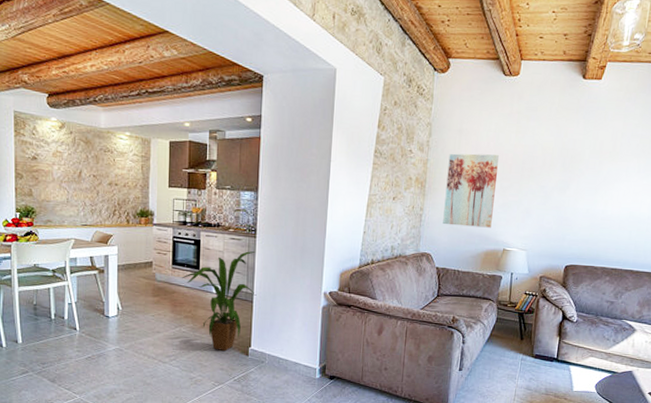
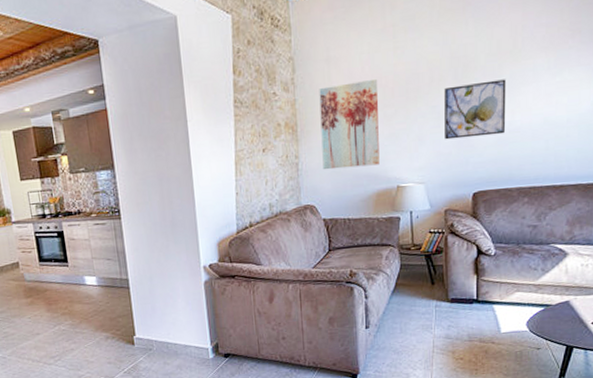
house plant: present [182,251,257,351] -> none [51,234,132,344]
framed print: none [548,172,604,220] -> present [444,79,506,140]

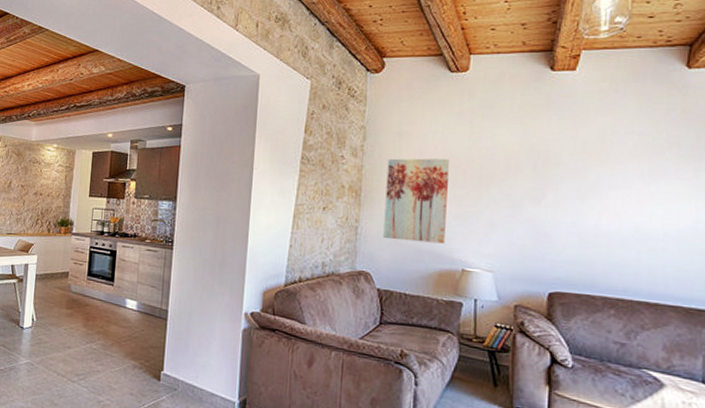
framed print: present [444,79,506,140] -> none [519,178,592,236]

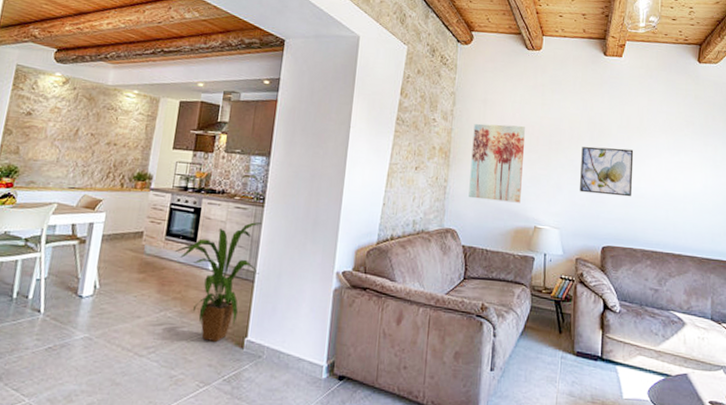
house plant: none [96,264,171,373] -> present [175,222,261,342]
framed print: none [519,178,592,236] -> present [580,146,634,197]

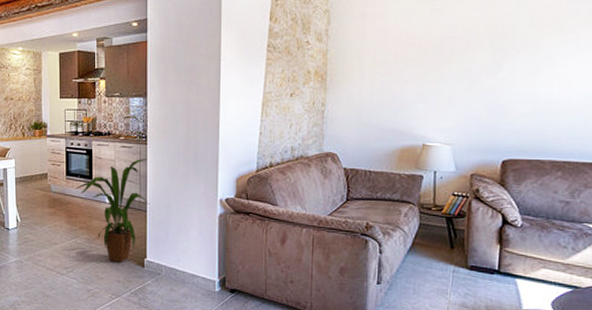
wall art: present [469,123,526,203] -> none [349,37,412,121]
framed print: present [580,146,634,197] -> none [476,50,546,105]

